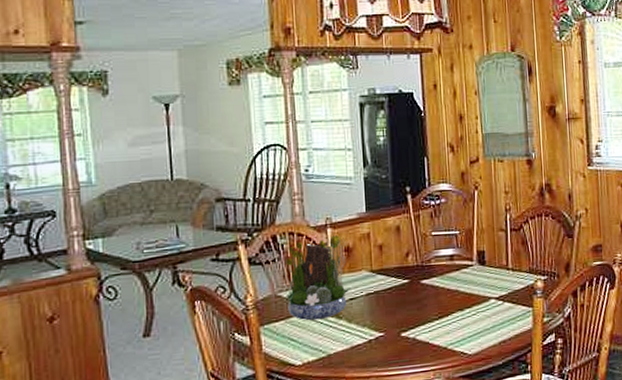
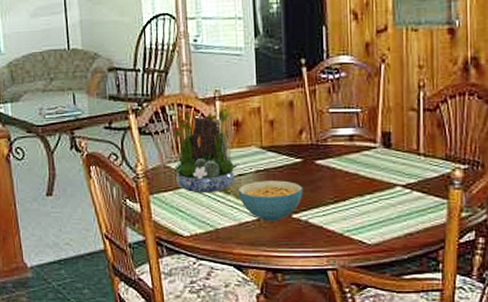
cereal bowl: none [349,301,411,343] -> present [237,180,303,222]

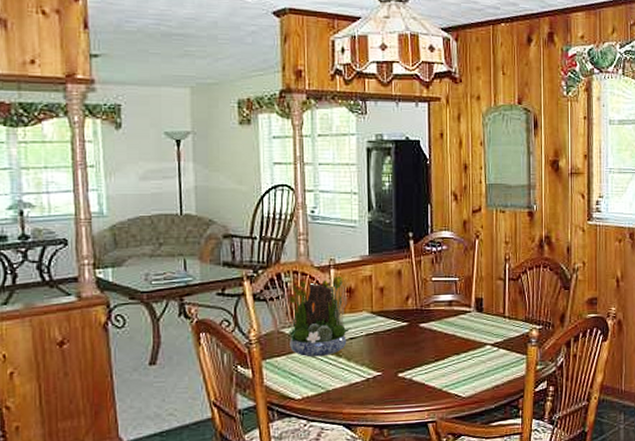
cereal bowl: present [237,180,303,222] -> none [349,342,408,381]

